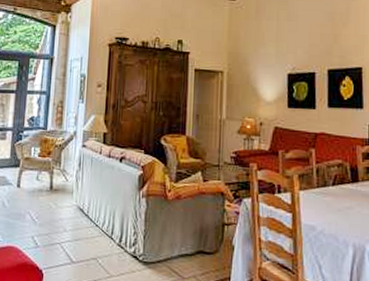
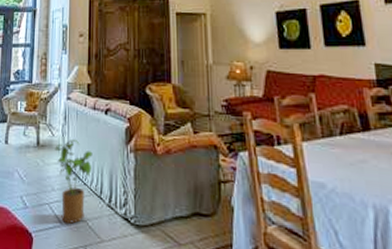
house plant: none [68,184,106,261] -> present [55,138,93,224]

